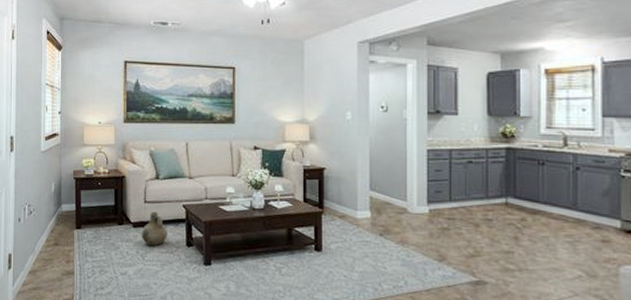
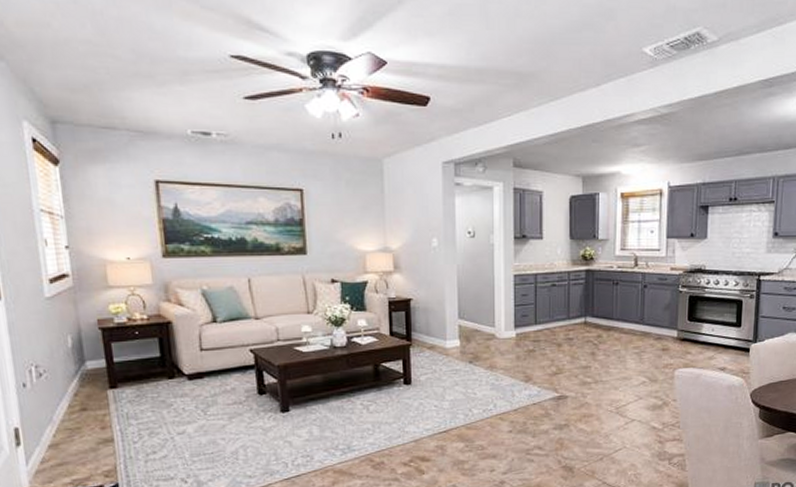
ceramic jug: present [141,211,168,247] -> none [199,359,235,399]

